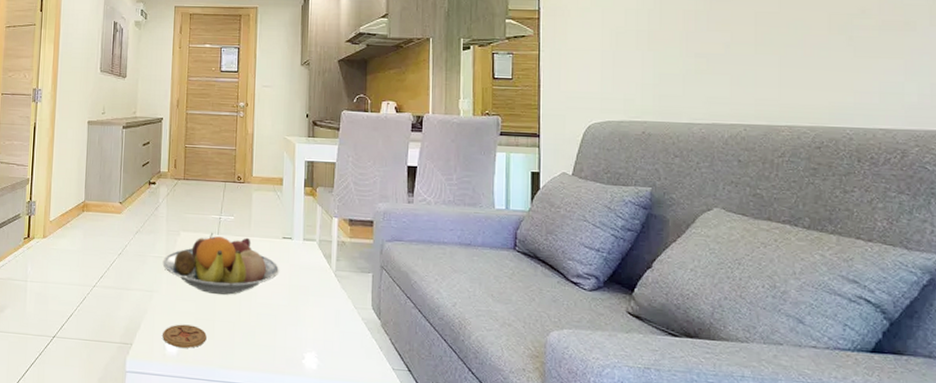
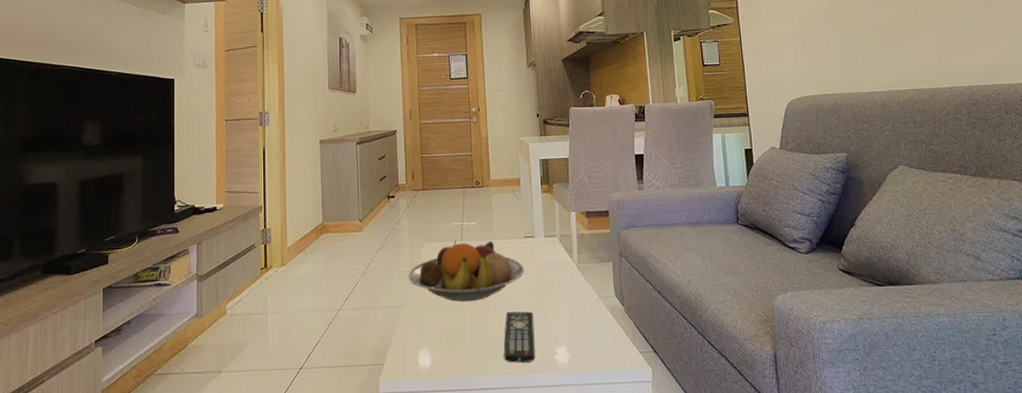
coaster: present [162,324,207,348] -> none [414,336,459,361]
remote control: none [251,310,285,363] -> present [503,311,536,363]

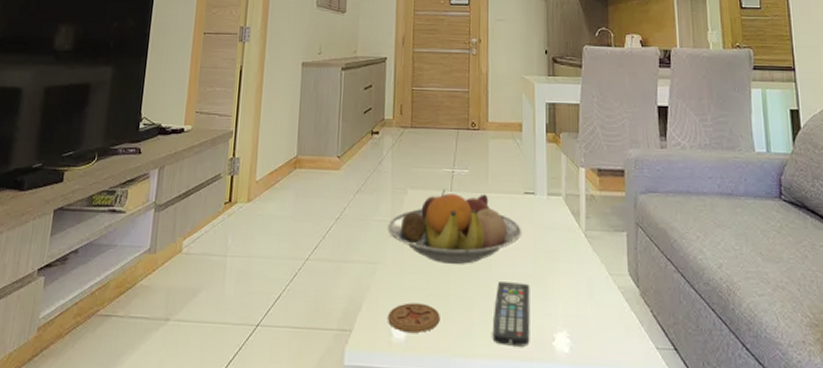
coaster: none [414,336,459,361] -> present [388,302,440,333]

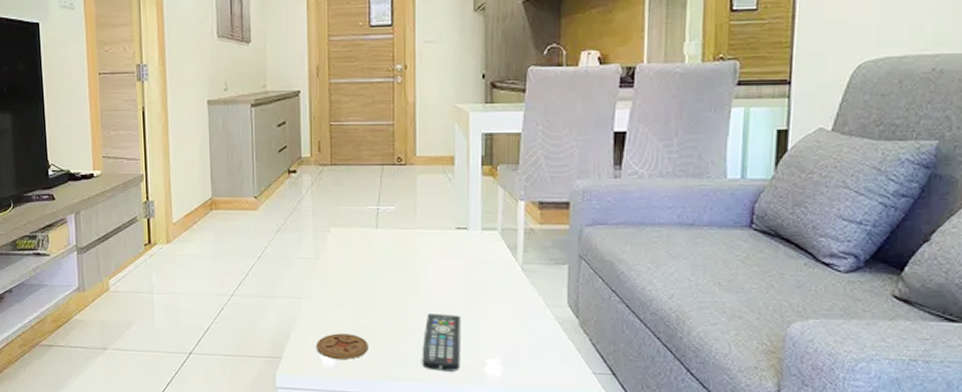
fruit bowl: present [387,189,523,264] -> none [311,226,454,298]

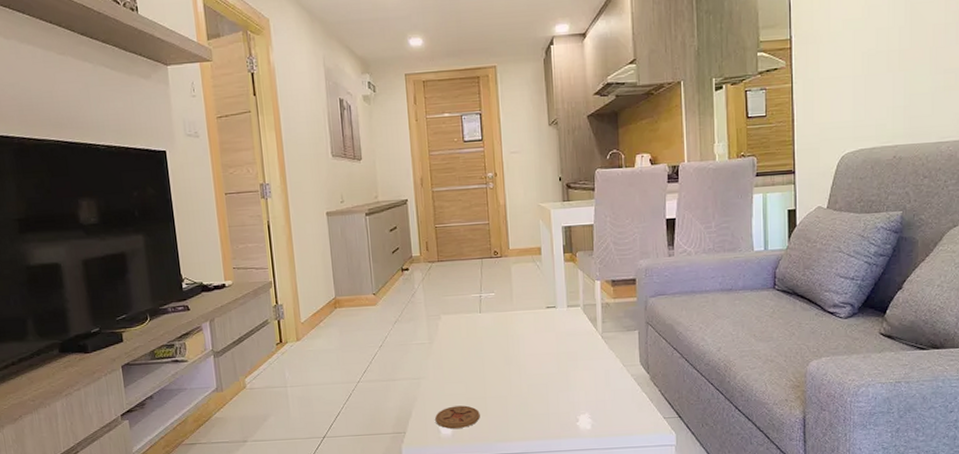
remote control: present [422,314,461,372] -> none [525,380,558,430]

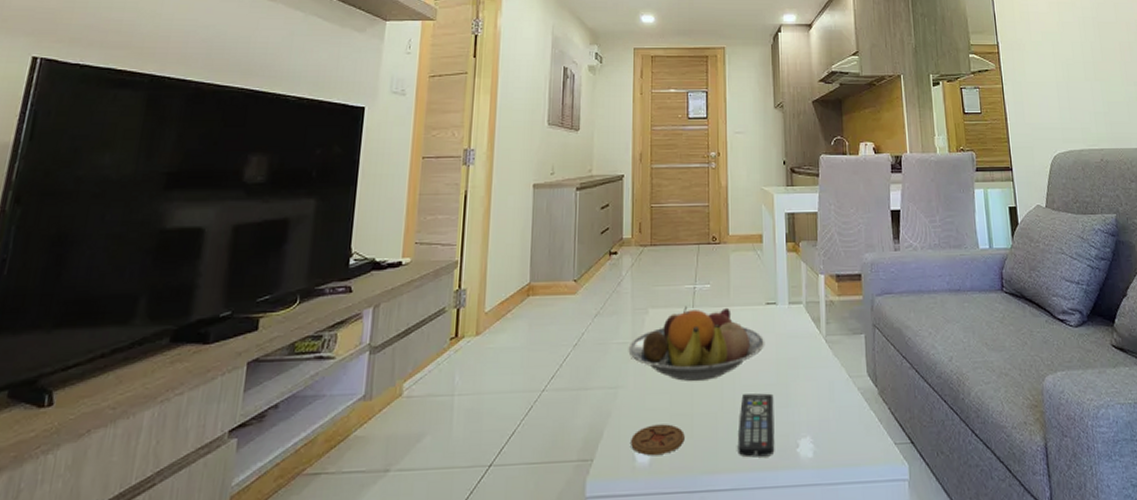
fruit bowl: none [426,311,547,372] -> present [628,305,765,381]
remote control: none [525,380,558,430] -> present [737,393,775,458]

